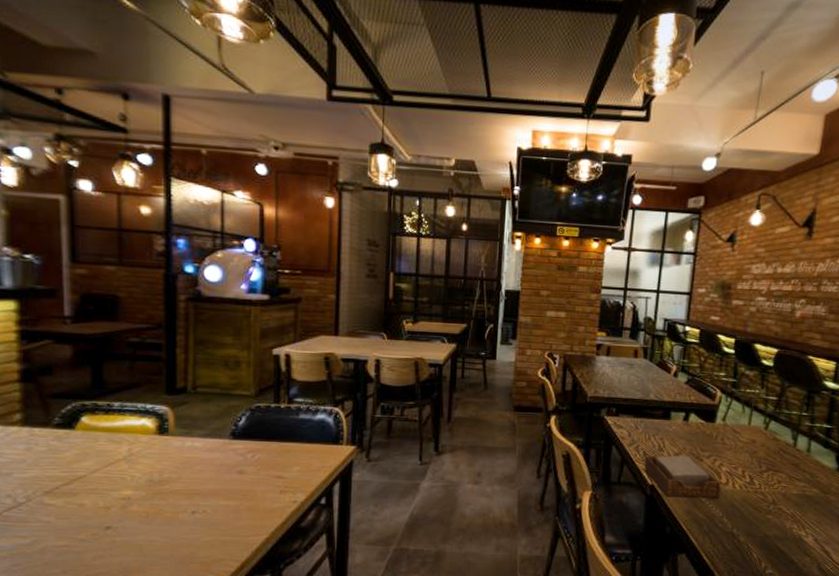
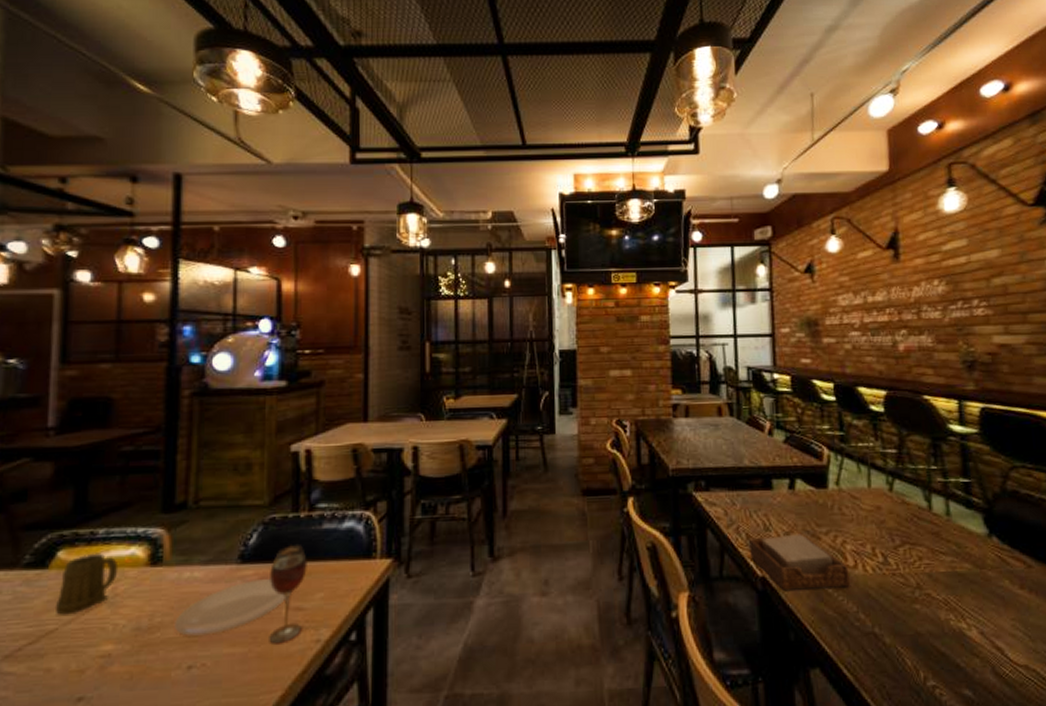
beer mug: none [82,421,133,466] -> present [54,553,119,615]
plate: none [180,452,270,491] -> present [175,579,287,637]
wineglass: none [256,429,287,501] -> present [269,545,307,643]

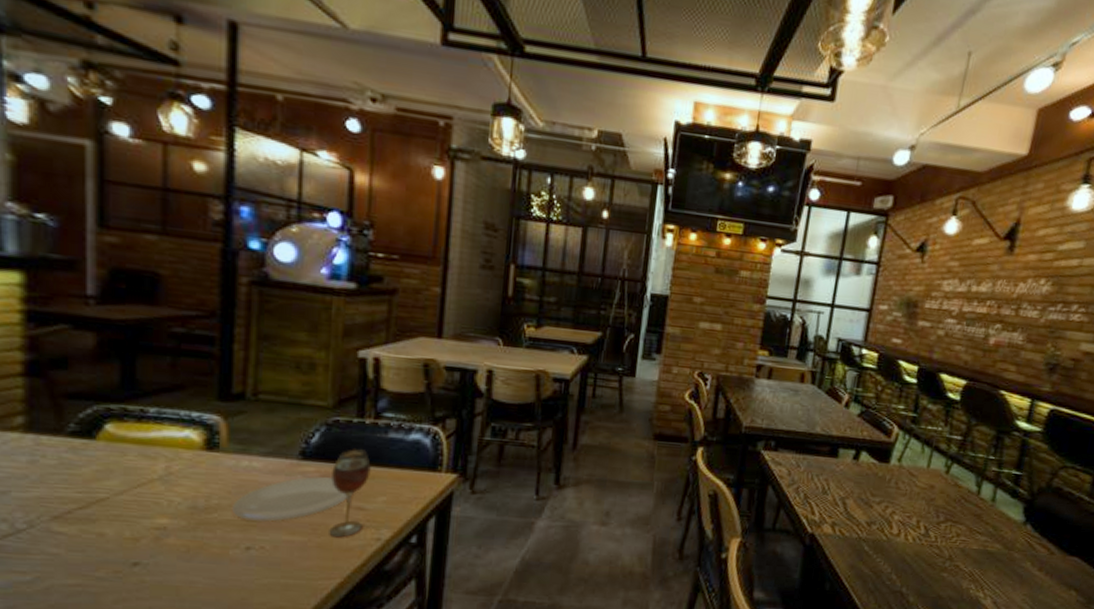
beer mug: present [54,553,119,615] -> none [105,430,172,487]
napkin holder: present [748,533,851,591] -> none [804,498,892,552]

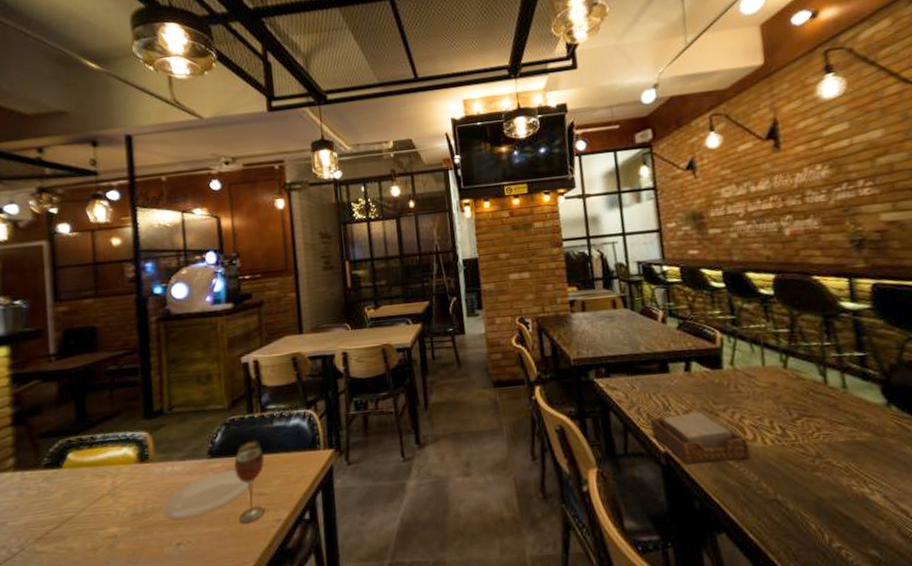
napkin holder: none [804,498,892,552] -> present [650,411,751,464]

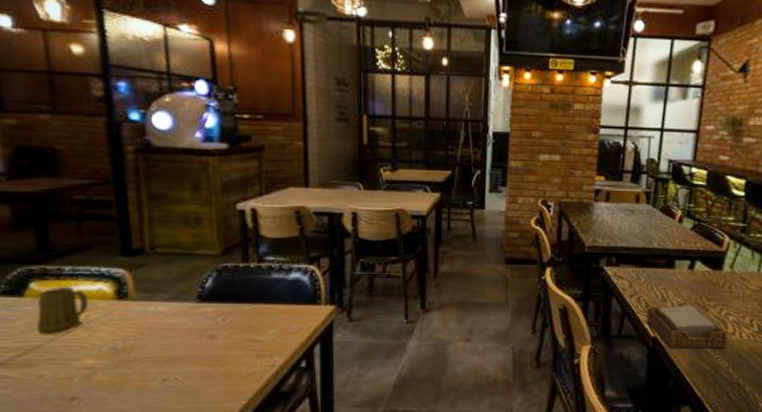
beer mug: none [70,454,115,505] -> present [36,286,89,335]
plate: present [163,470,250,520] -> none [146,316,243,358]
wineglass: present [234,441,264,523] -> none [227,290,260,365]

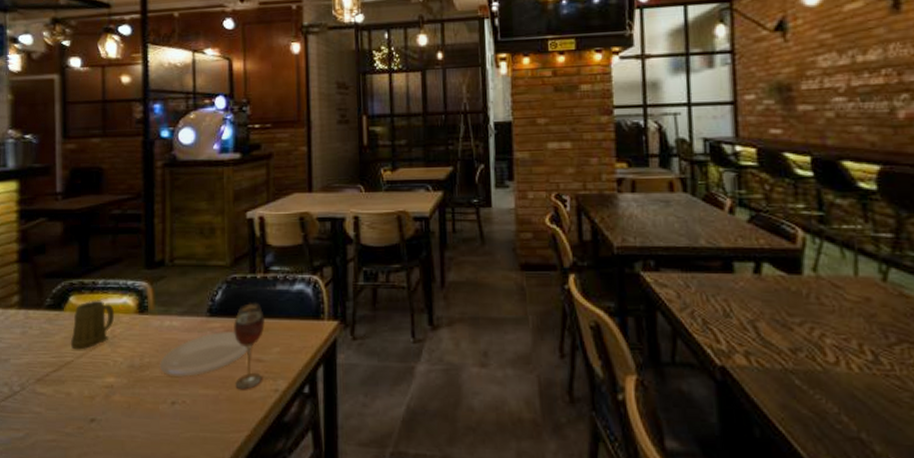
plate: none [146,316,243,358] -> present [160,332,249,378]
wineglass: none [227,290,260,365] -> present [234,303,265,389]
napkin holder: present [646,305,728,349] -> none [705,322,831,385]

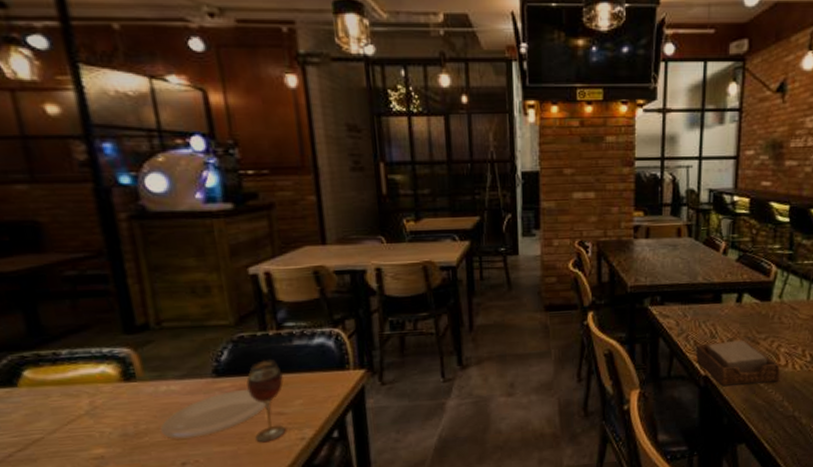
beer mug: present [70,300,115,350] -> none [33,371,92,426]
napkin holder: none [705,322,831,385] -> present [695,340,781,386]

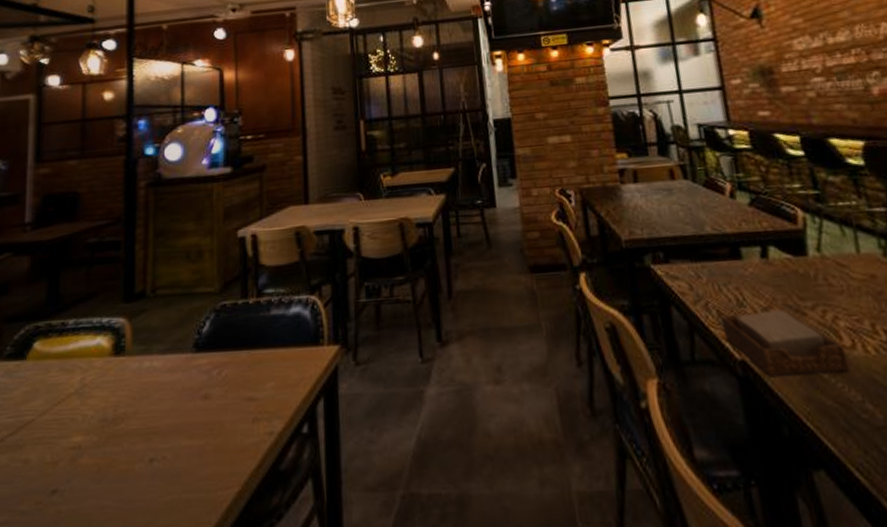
plate: present [160,390,267,440] -> none [137,368,239,429]
wineglass: present [246,360,286,442] -> none [223,332,258,435]

